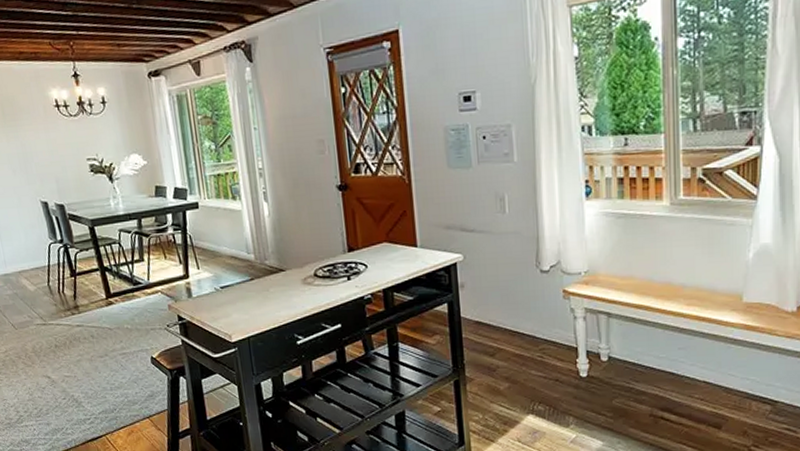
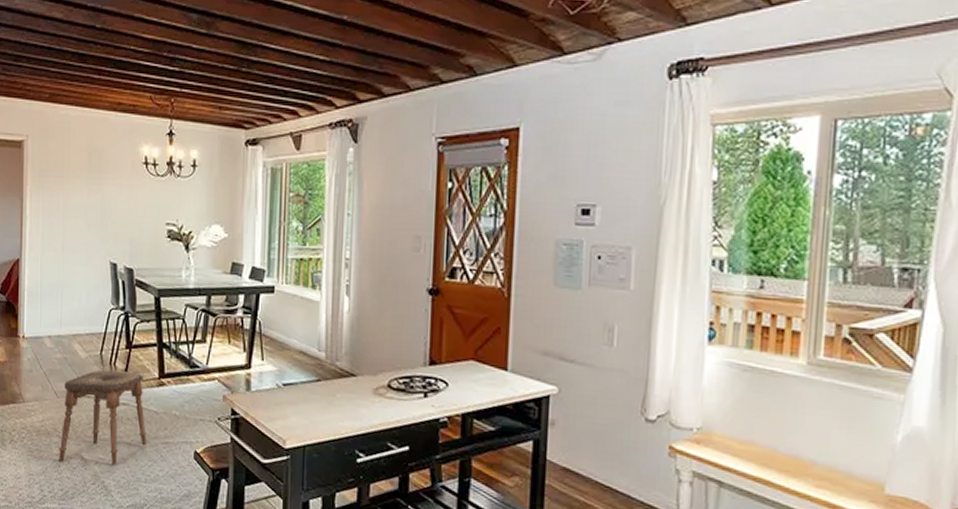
stool: none [19,295,106,385] -> present [59,370,146,466]

